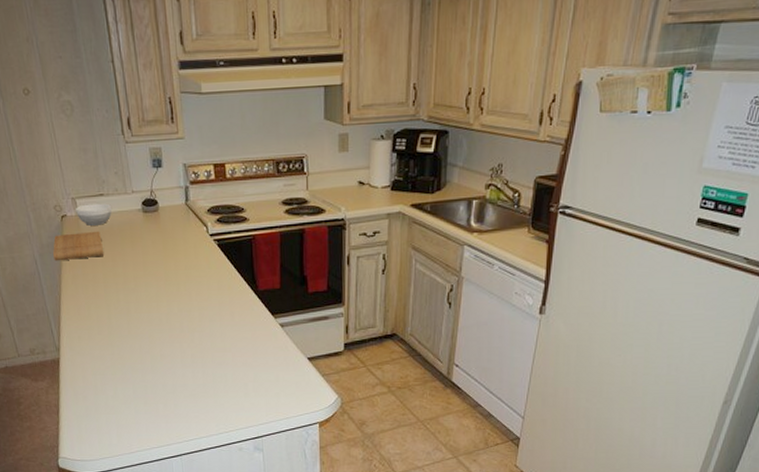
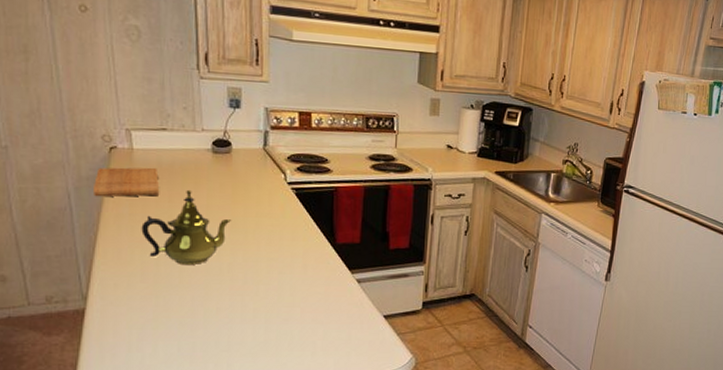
bowl: present [75,203,113,226] -> none [128,137,176,162]
teapot: none [93,248,166,317] -> present [141,189,232,264]

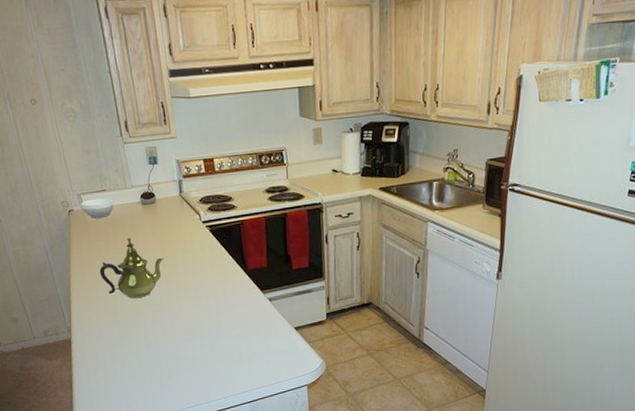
cutting board: present [92,167,159,197] -> none [61,222,108,252]
bowl: none [128,137,176,162] -> present [80,198,114,218]

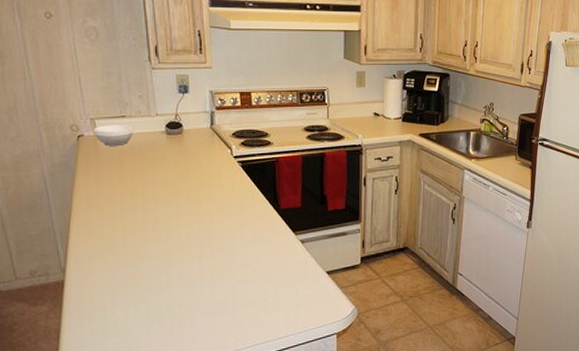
teapot: present [99,237,164,298] -> none [108,168,187,236]

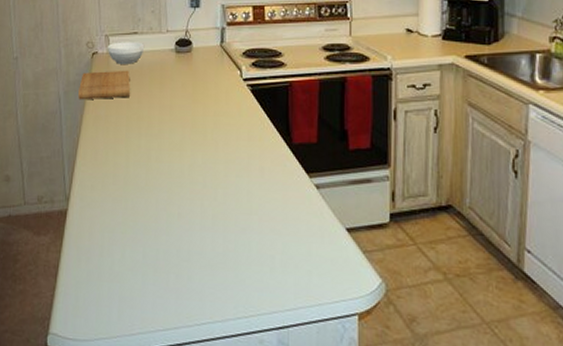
cutting board: none [64,151,122,181] -> present [77,70,130,100]

